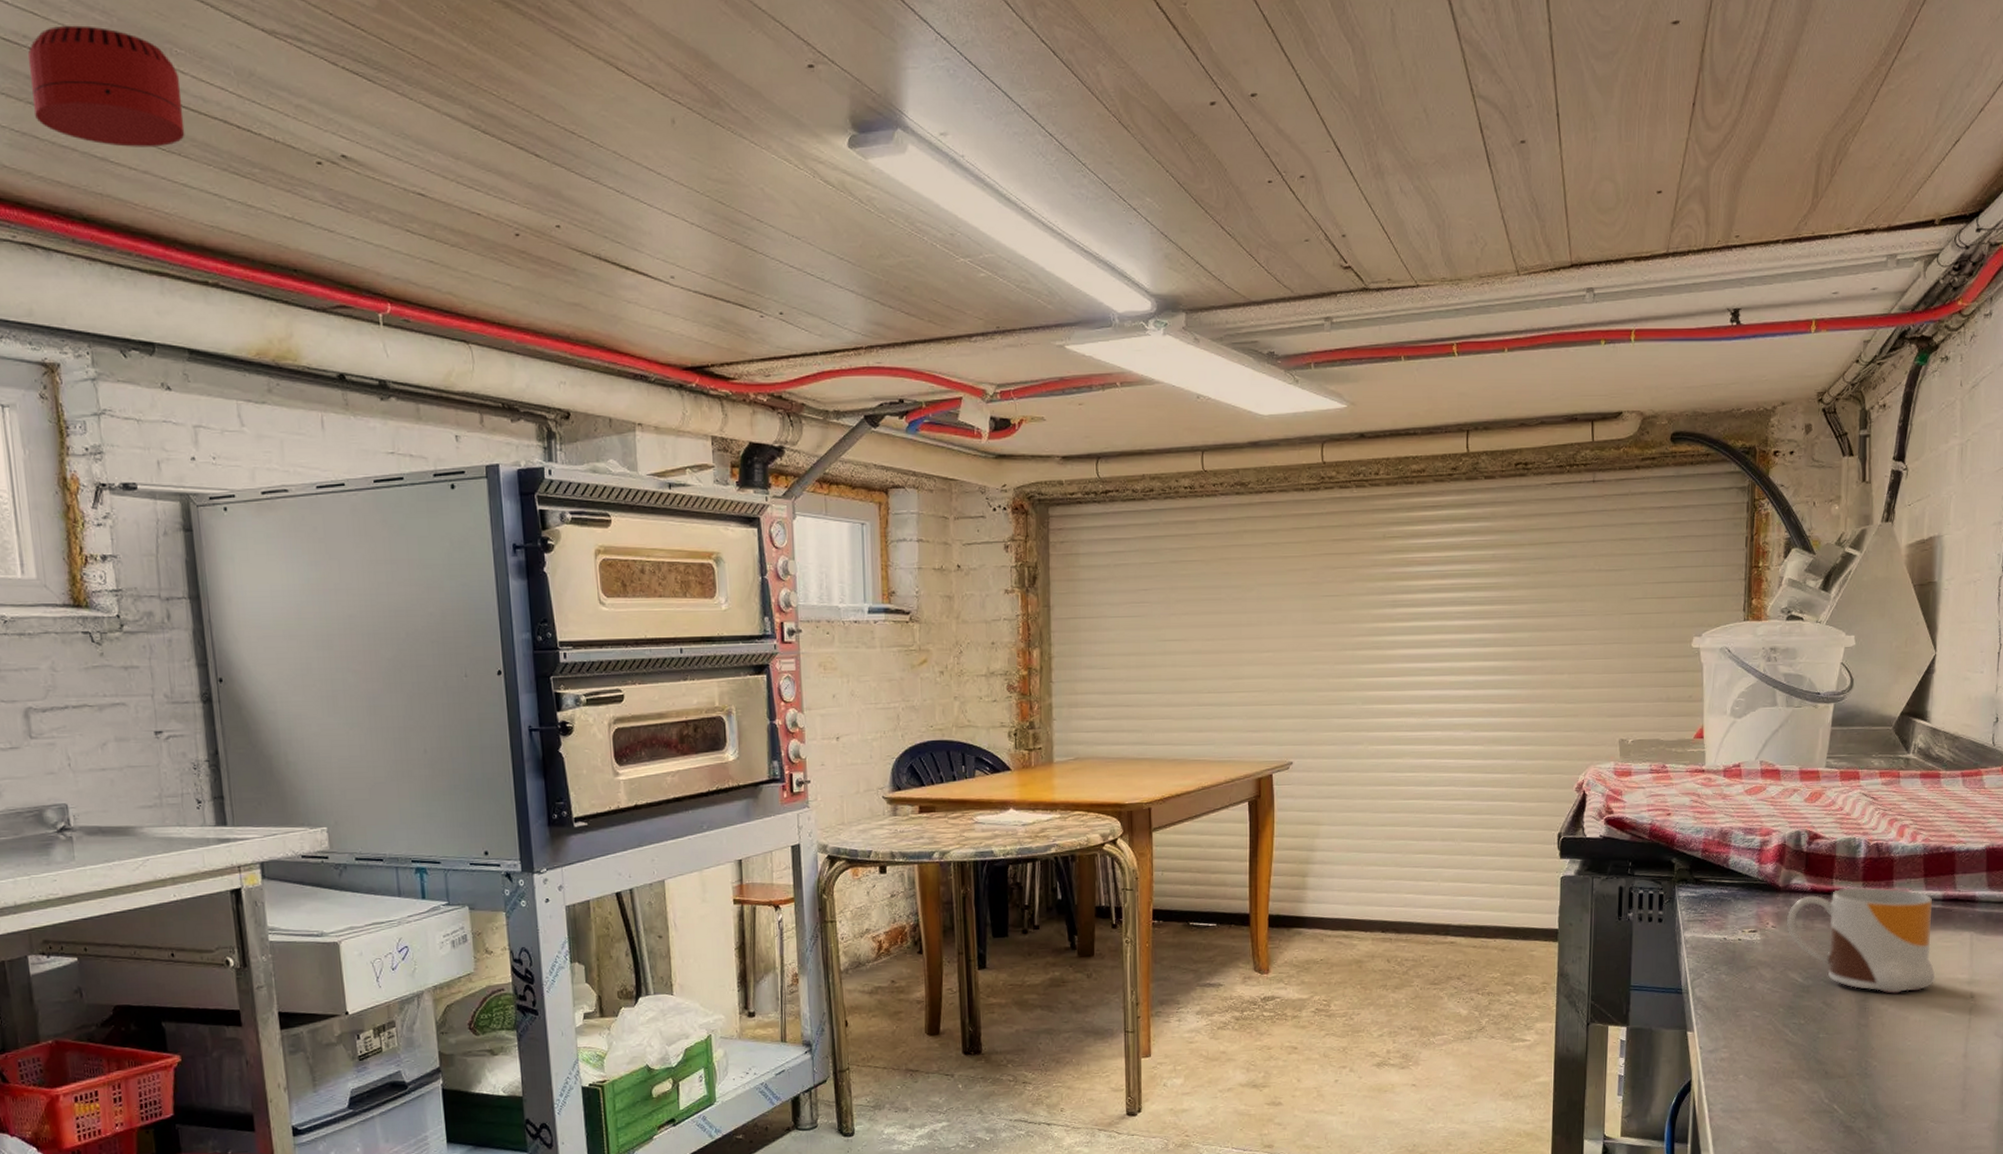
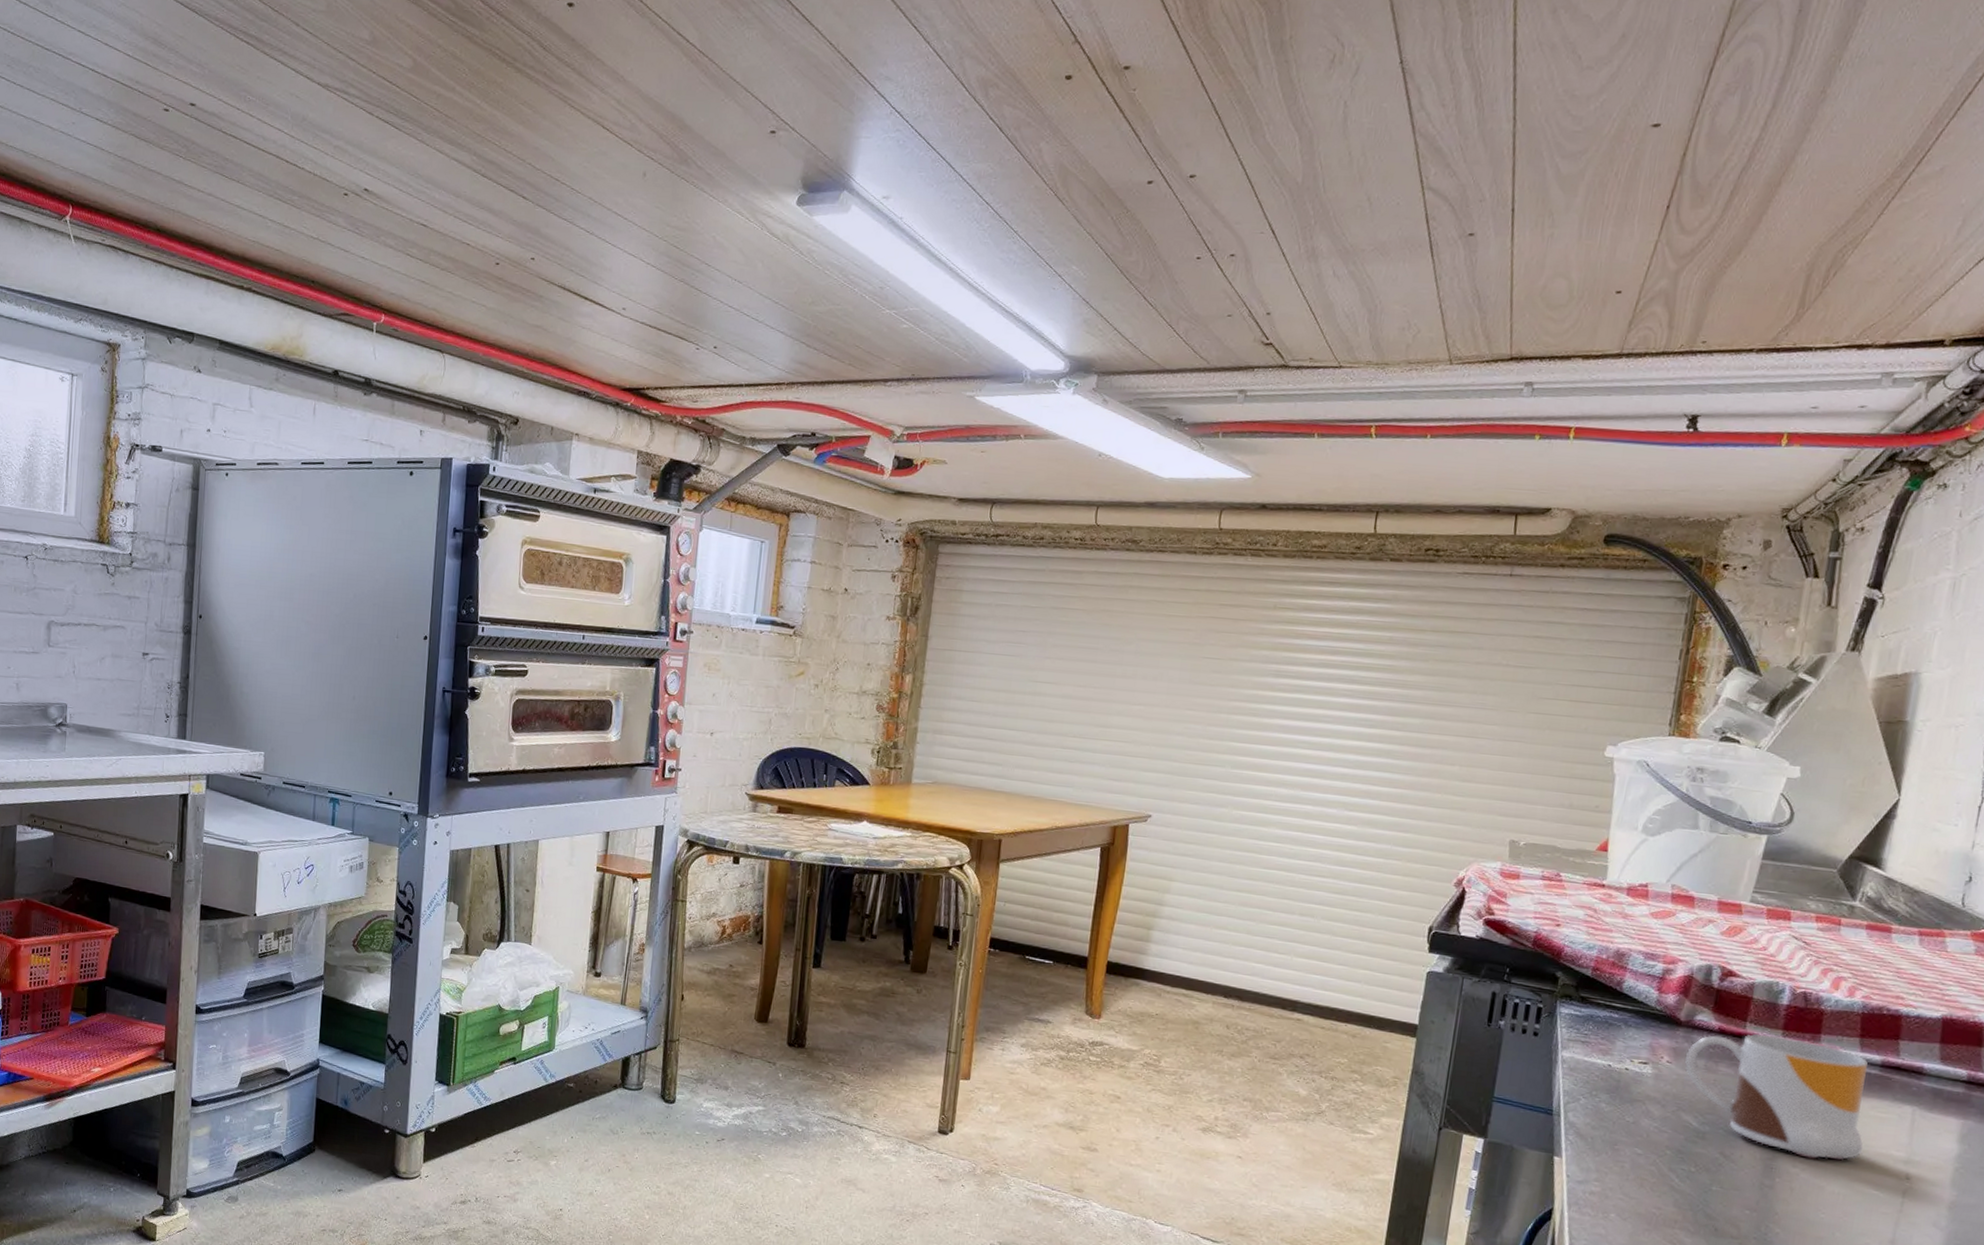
smoke detector: present [27,25,185,148] -> none [135,74,248,175]

